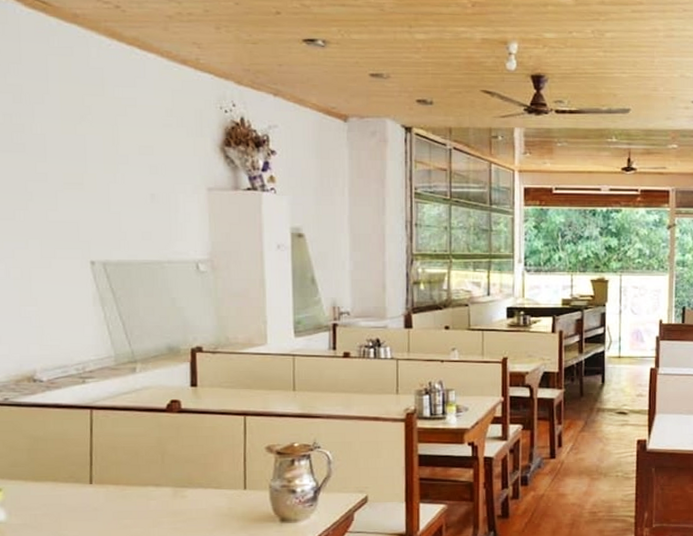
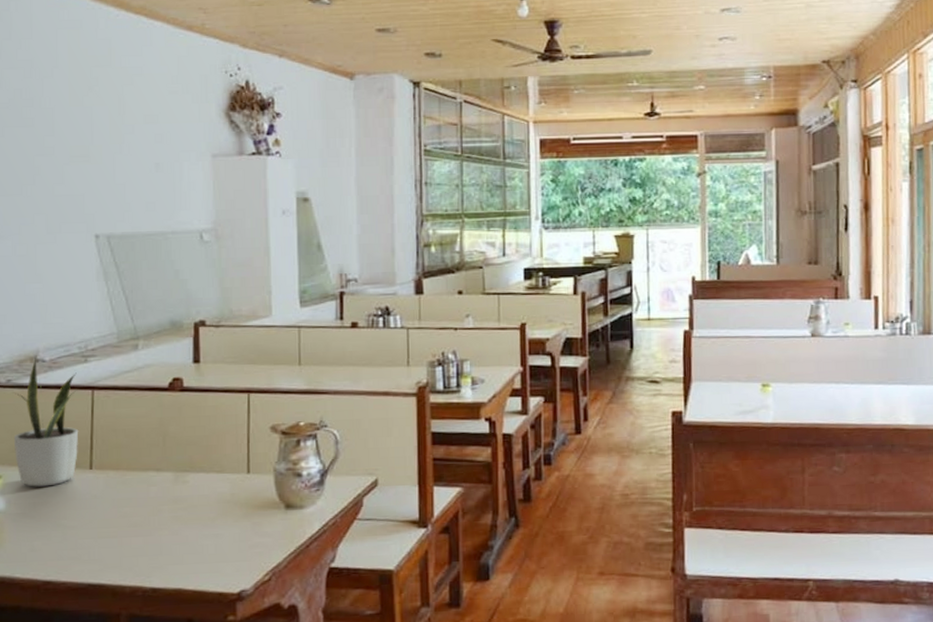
potted plant: none [12,376,78,500] -> present [13,355,79,487]

